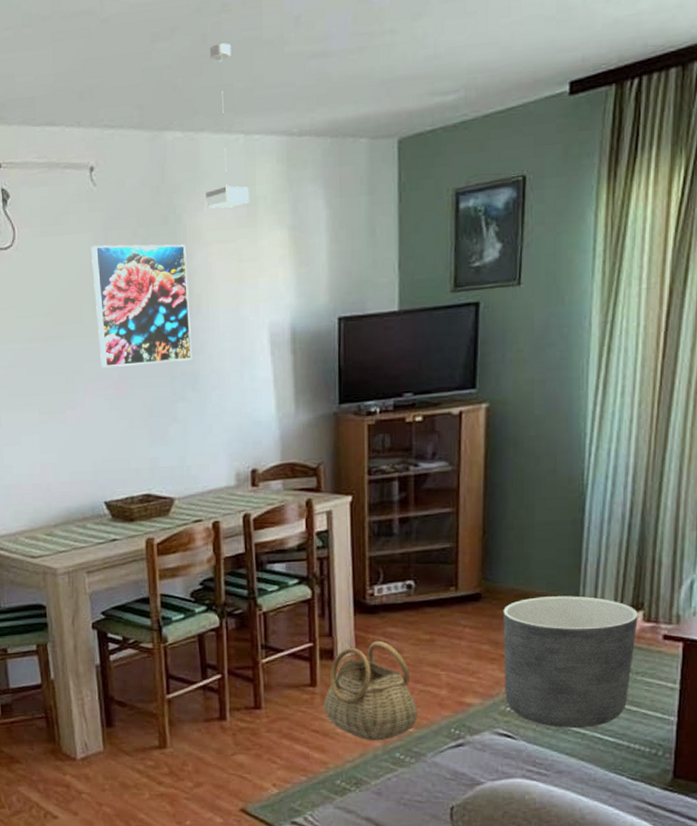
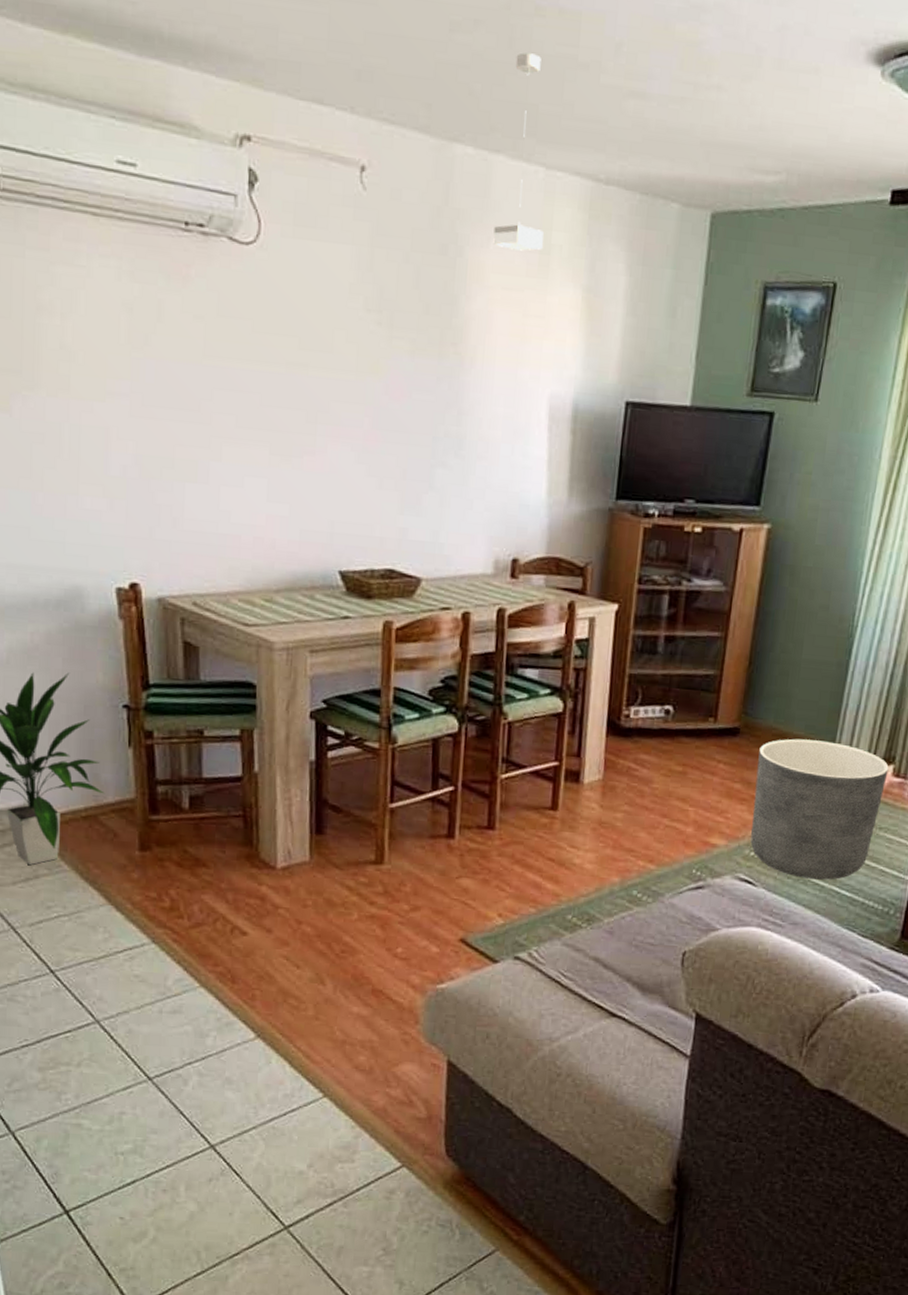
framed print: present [90,244,193,368] -> none [350,263,465,421]
basket: present [323,640,418,741] -> none [563,766,661,876]

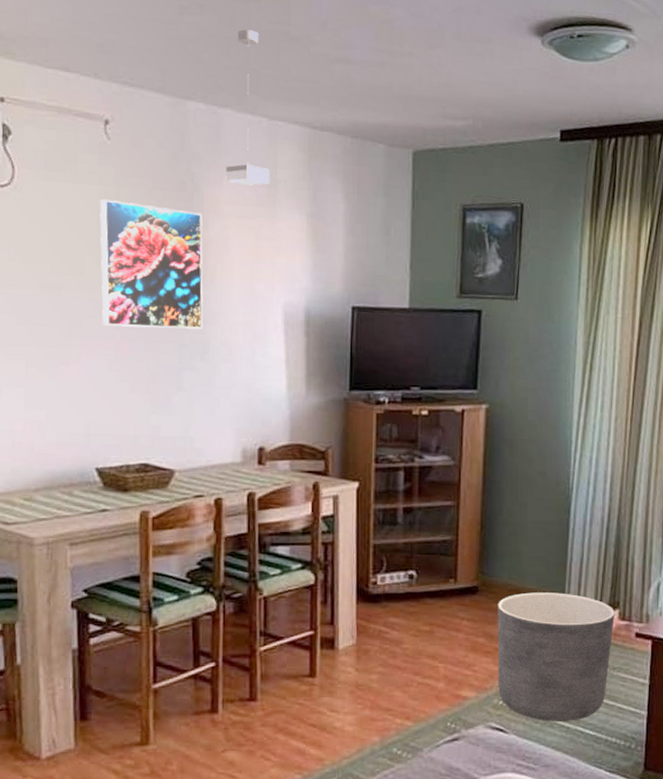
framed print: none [350,263,465,421] -> present [99,199,204,330]

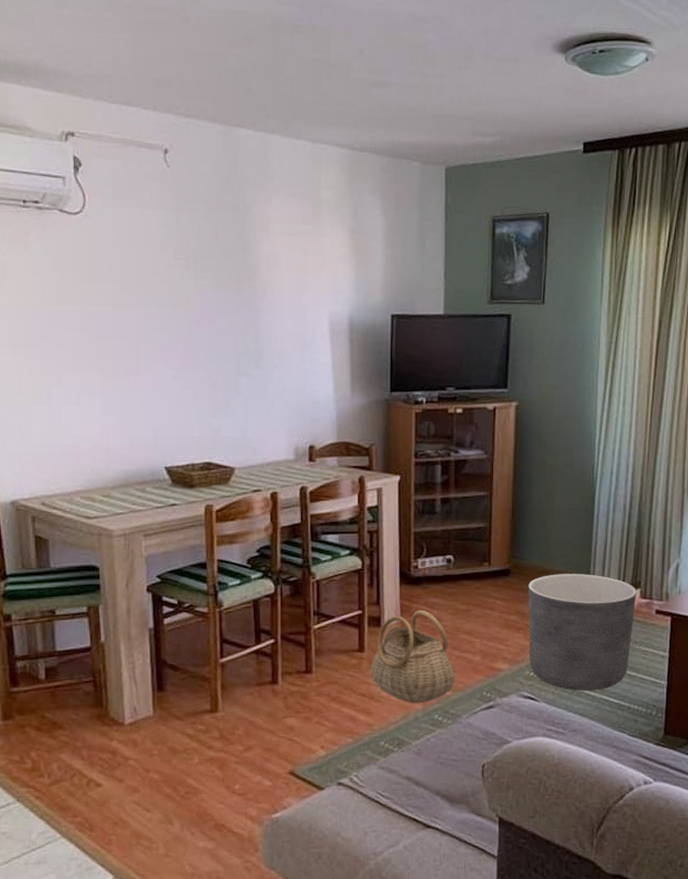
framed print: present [99,199,204,330] -> none [161,223,257,339]
pendant lamp: present [226,29,270,186] -> none [274,59,314,205]
basket: none [322,630,416,736] -> present [370,609,454,704]

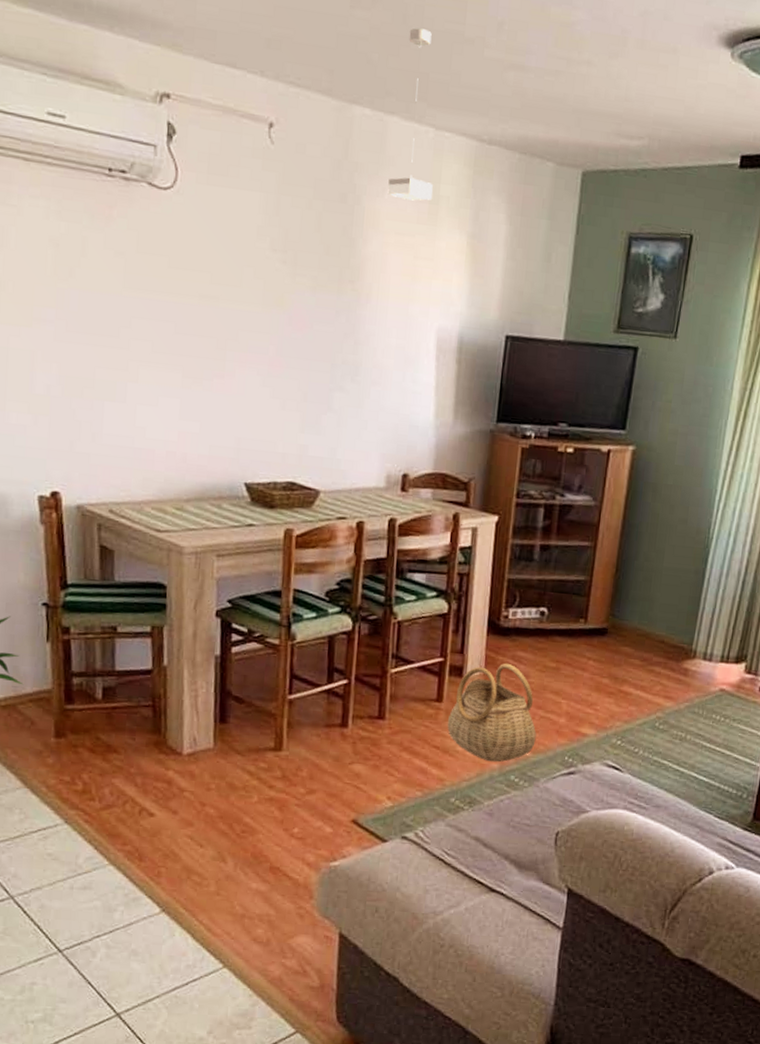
pendant lamp: none [274,59,314,205] -> present [387,28,433,201]
planter: present [528,574,636,691] -> none [617,638,741,767]

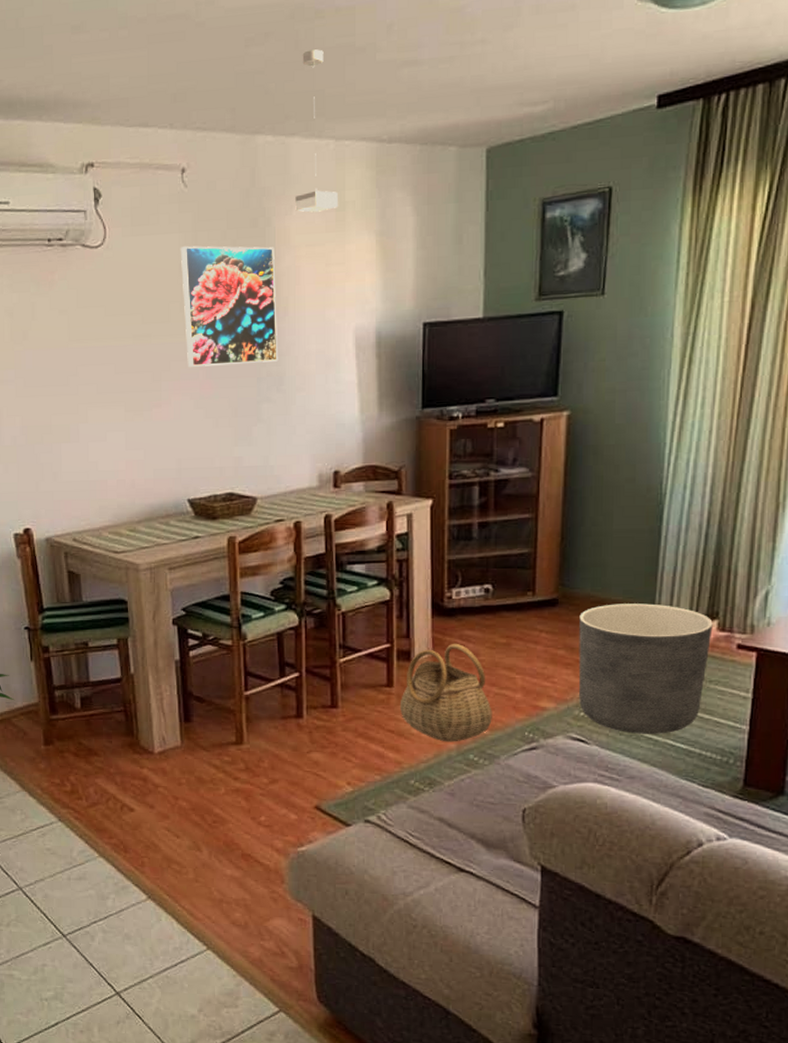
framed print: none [257,208,362,350] -> present [180,246,279,367]
planter: none [617,638,741,767] -> present [578,603,713,734]

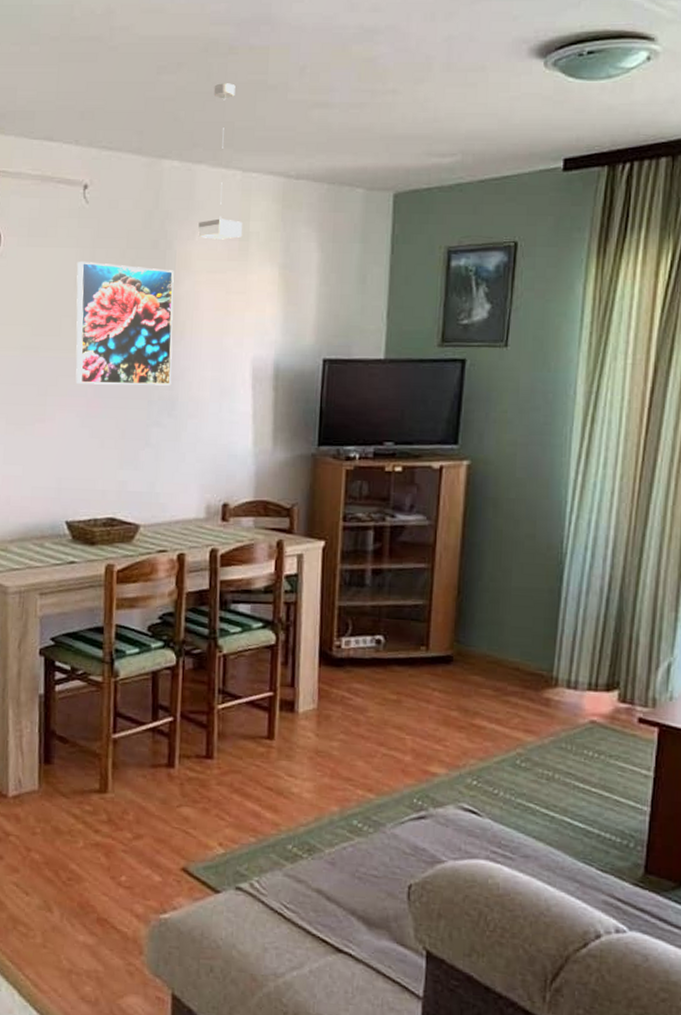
basket: present [399,643,492,742] -> none [280,696,379,805]
planter: present [578,603,713,734] -> none [472,665,613,811]

